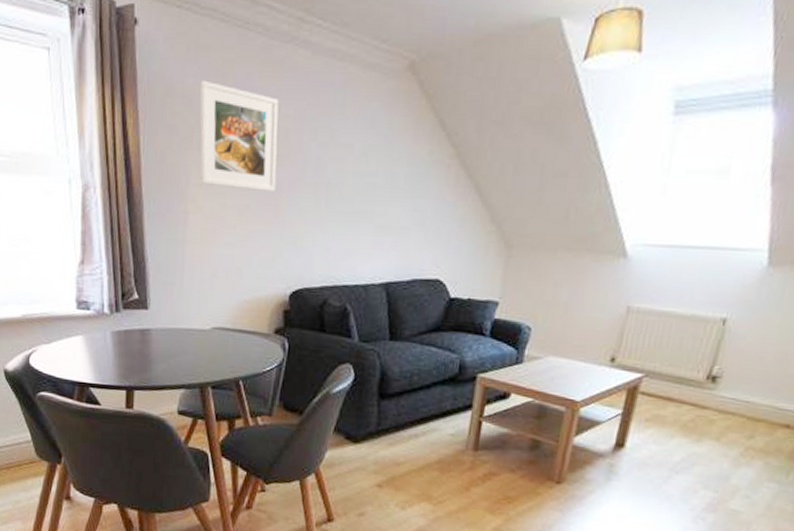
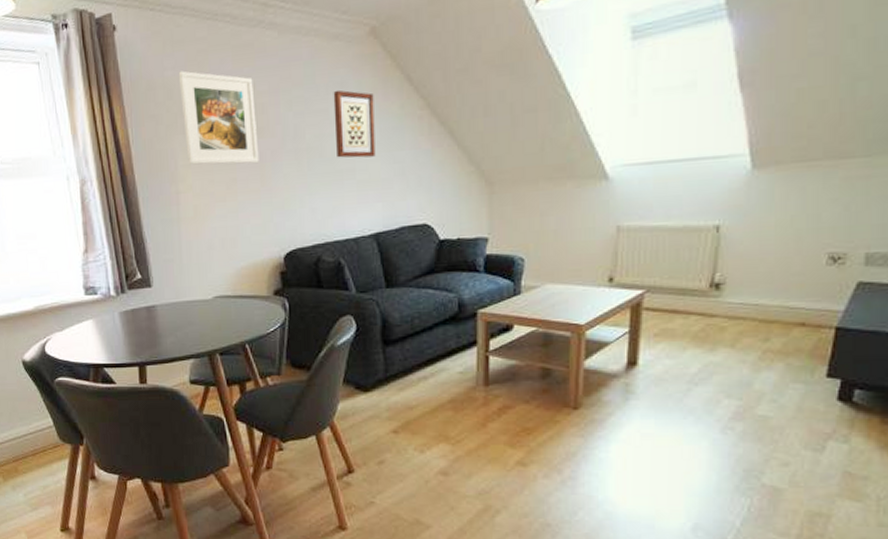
wall art: none [357,125,404,202] -> present [333,90,376,158]

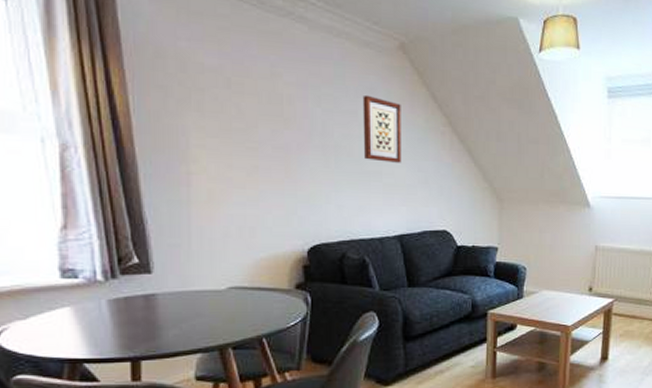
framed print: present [178,70,259,165] -> none [194,44,284,154]

